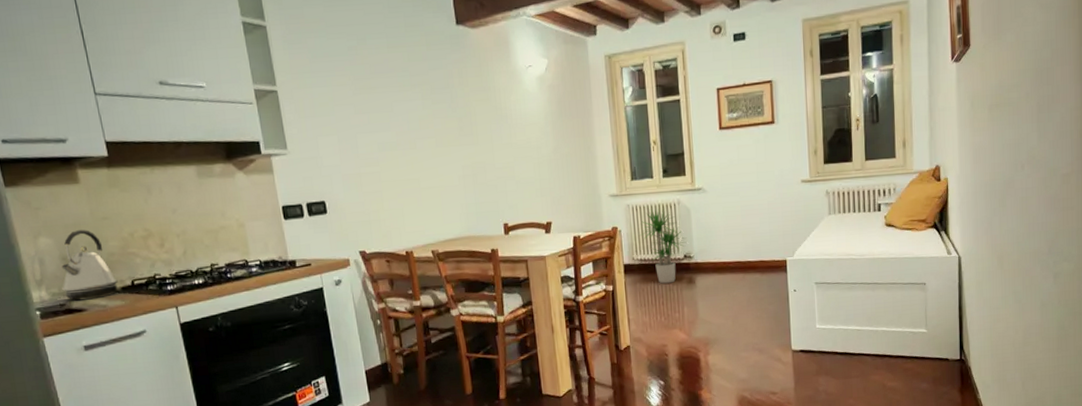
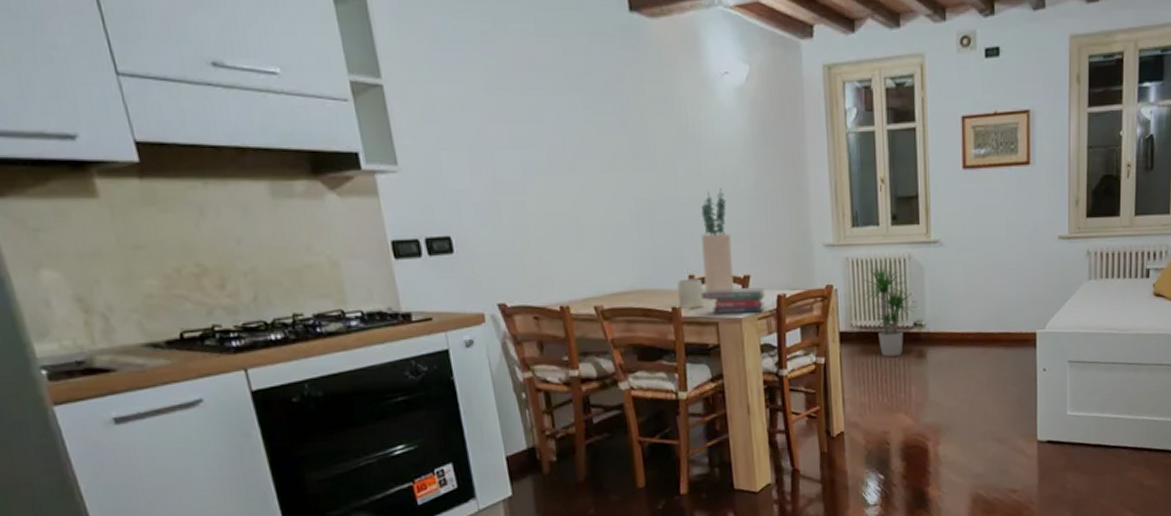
kettle: present [60,229,118,301] -> none [74,260,160,357]
mug: none [495,225,516,250] -> present [677,278,704,309]
vase: none [512,154,539,242] -> present [701,188,734,300]
books: none [513,231,564,254] -> present [701,287,766,316]

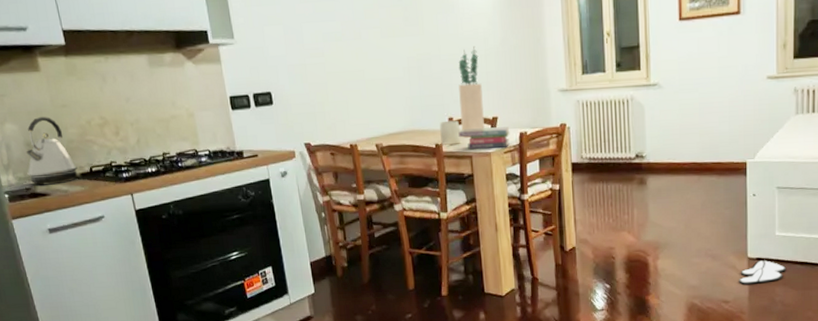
kettle: none [74,260,160,357] -> present [25,116,78,185]
potted plant: present [860,263,918,359] -> none [589,104,639,185]
slippers: none [1028,442,1078,471] -> present [739,259,786,284]

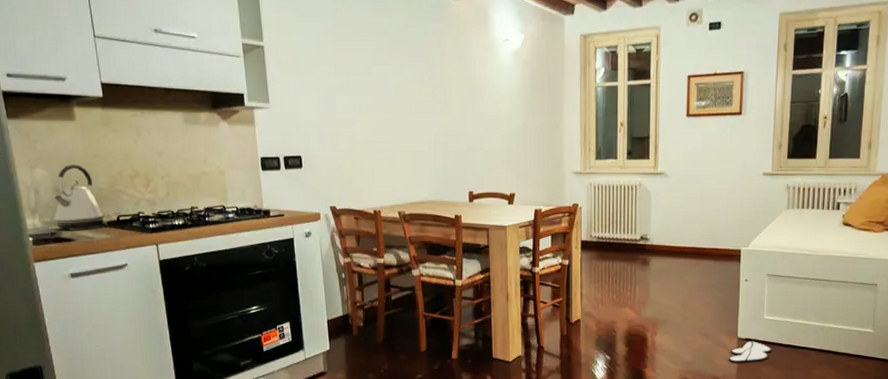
mug: present [440,120,461,145] -> none [460,194,480,216]
vase: present [458,46,484,138] -> none [480,126,502,211]
books: present [458,127,510,150] -> none [477,202,526,223]

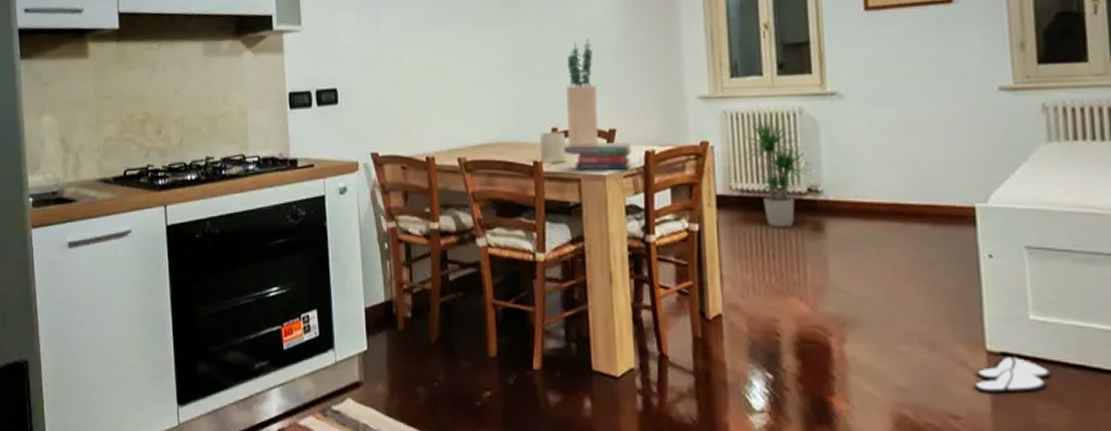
kettle: present [53,164,105,231] -> none [57,108,111,189]
mug: none [460,194,480,216] -> present [540,131,567,163]
books: none [477,202,526,223] -> present [564,142,632,172]
vase: none [480,126,502,211] -> present [566,38,598,155]
potted plant: none [599,189,645,264] -> present [740,118,812,229]

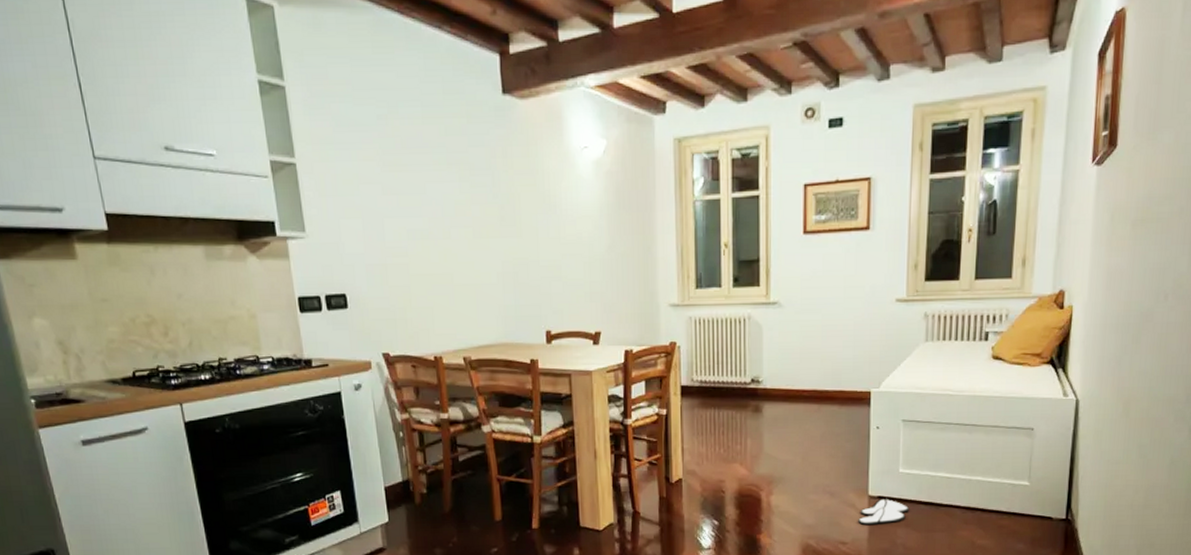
mug: present [540,131,567,163] -> none [536,334,559,361]
books: present [564,142,632,172] -> none [556,343,614,368]
vase: present [566,38,598,155] -> none [559,252,586,354]
potted plant: present [740,118,812,229] -> none [701,323,756,412]

